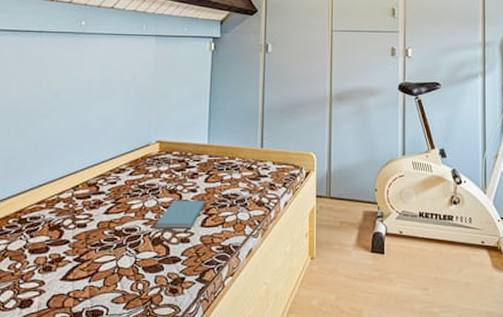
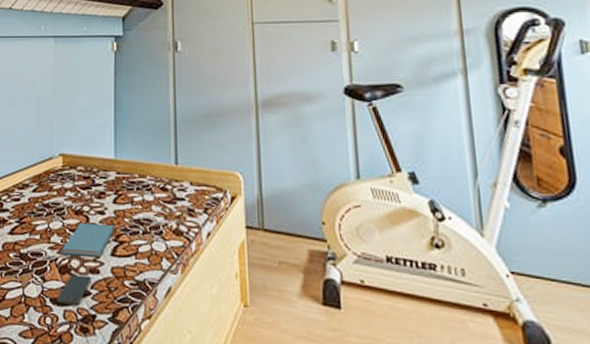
smartphone: none [148,245,182,271] -> present [56,275,92,305]

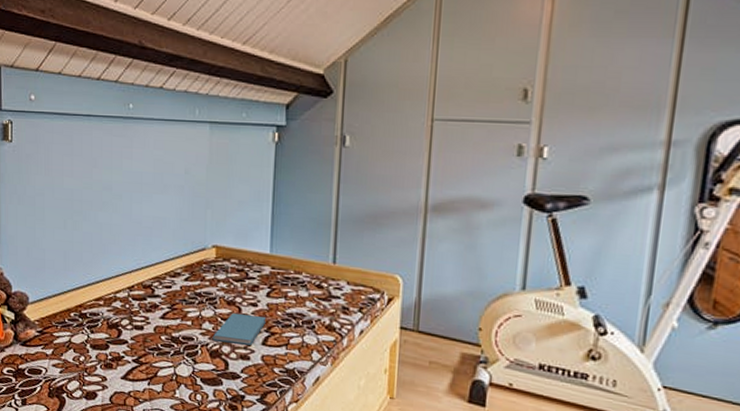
smartphone: present [56,275,92,305] -> none [207,359,242,386]

